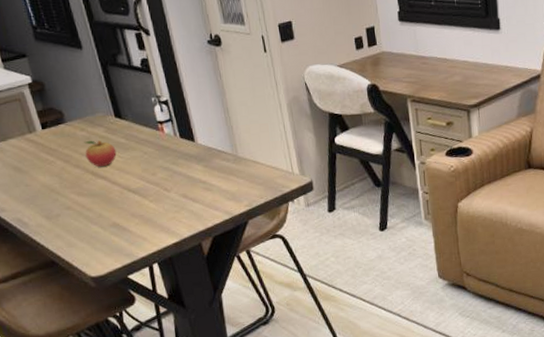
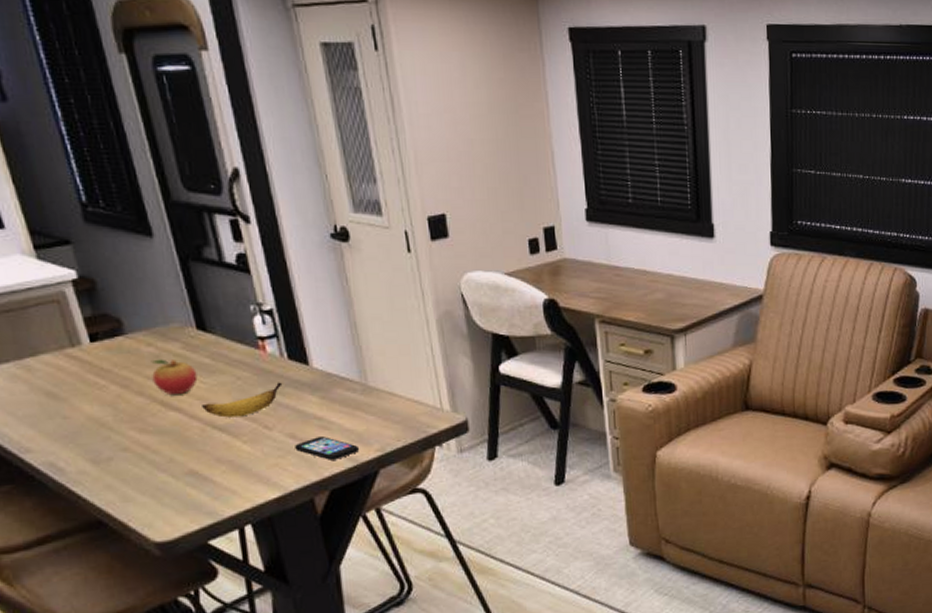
banana: none [120,155,177,183] -> present [202,382,283,418]
smartphone: none [187,196,233,214] -> present [295,437,359,460]

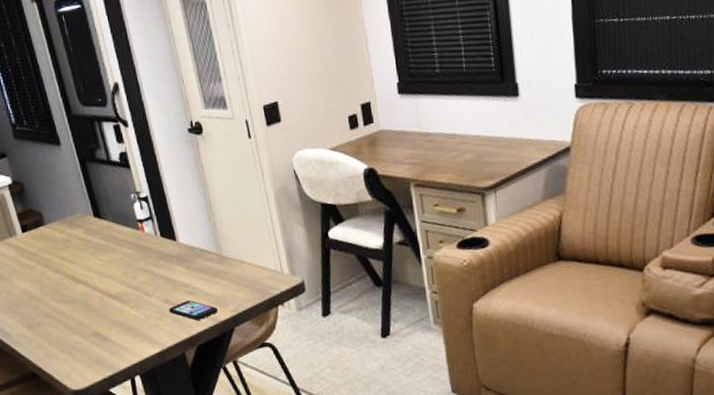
fruit: present [151,359,198,396] -> none [63,242,96,272]
banana: present [202,382,283,418] -> none [100,256,158,288]

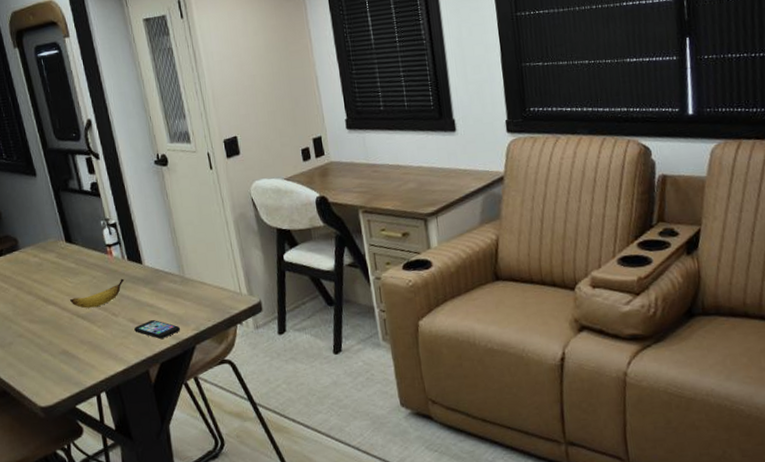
banana: none [100,256,158,288] -> present [70,278,125,309]

